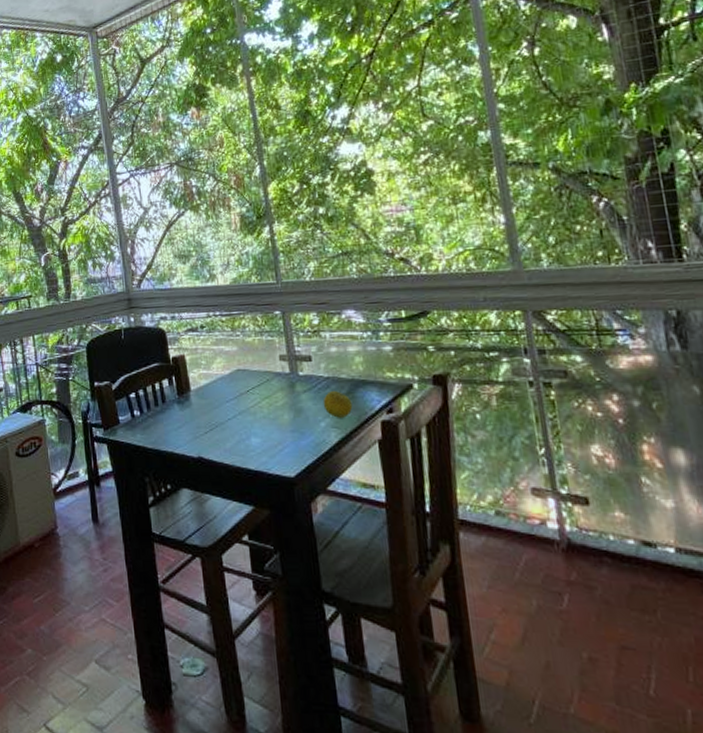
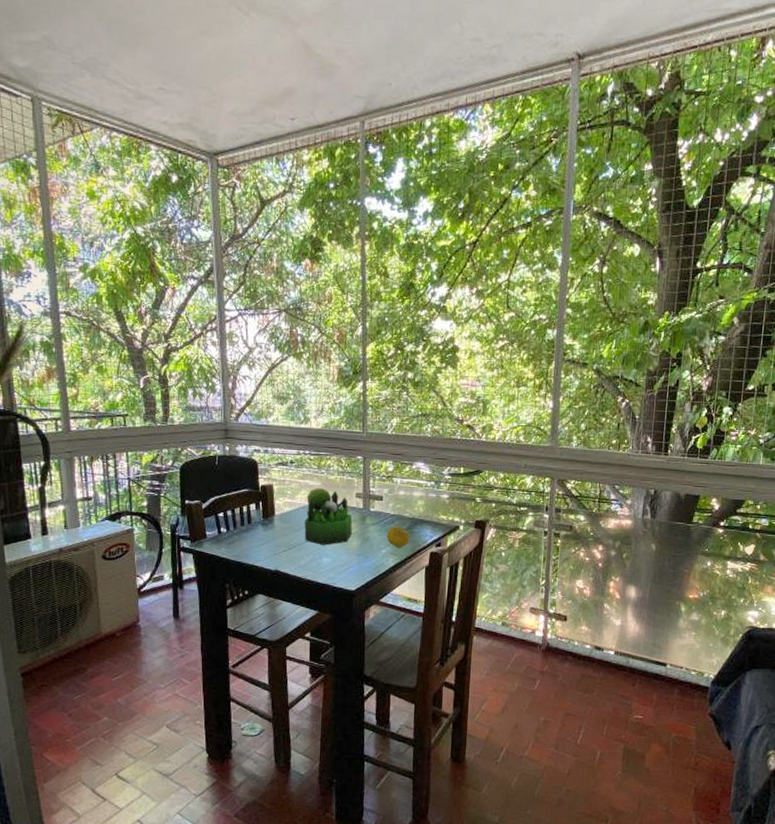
plant: none [223,354,281,422] -> present [304,488,353,545]

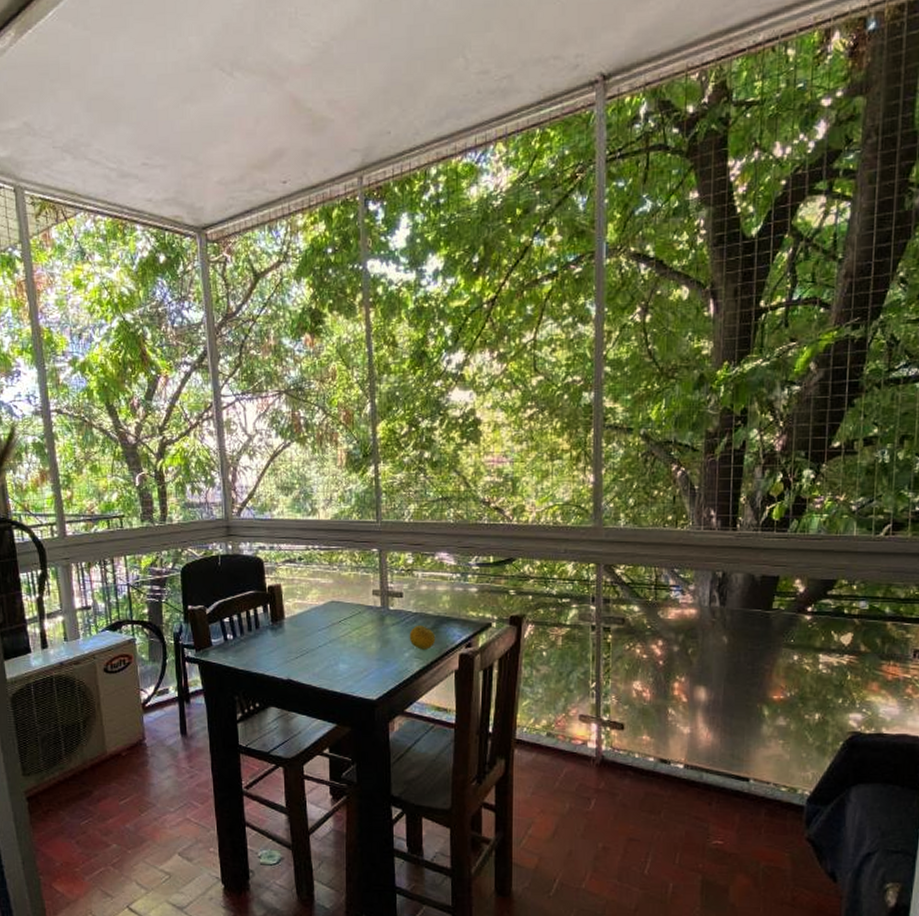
plant: present [304,488,353,545] -> none [317,587,370,650]

